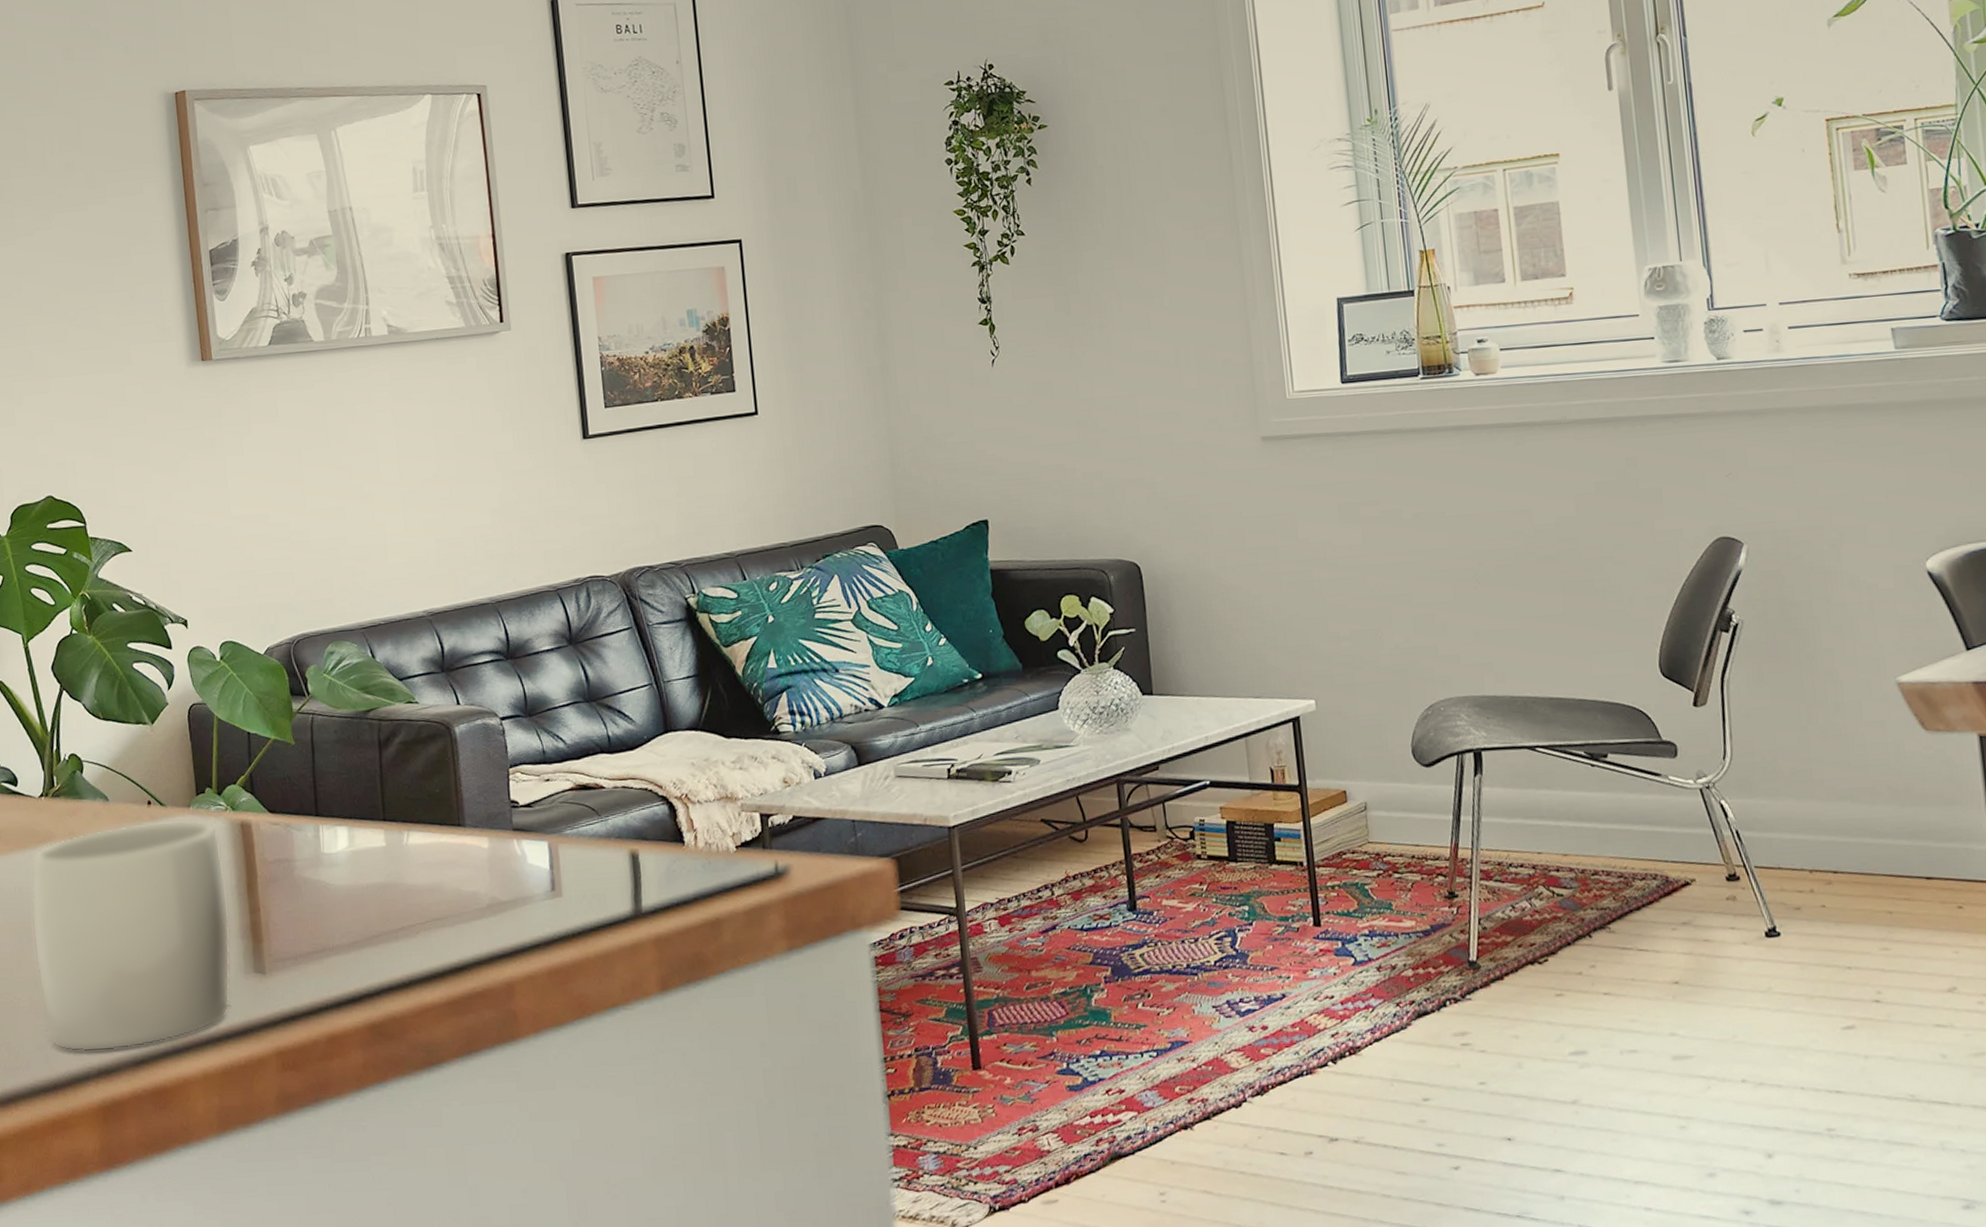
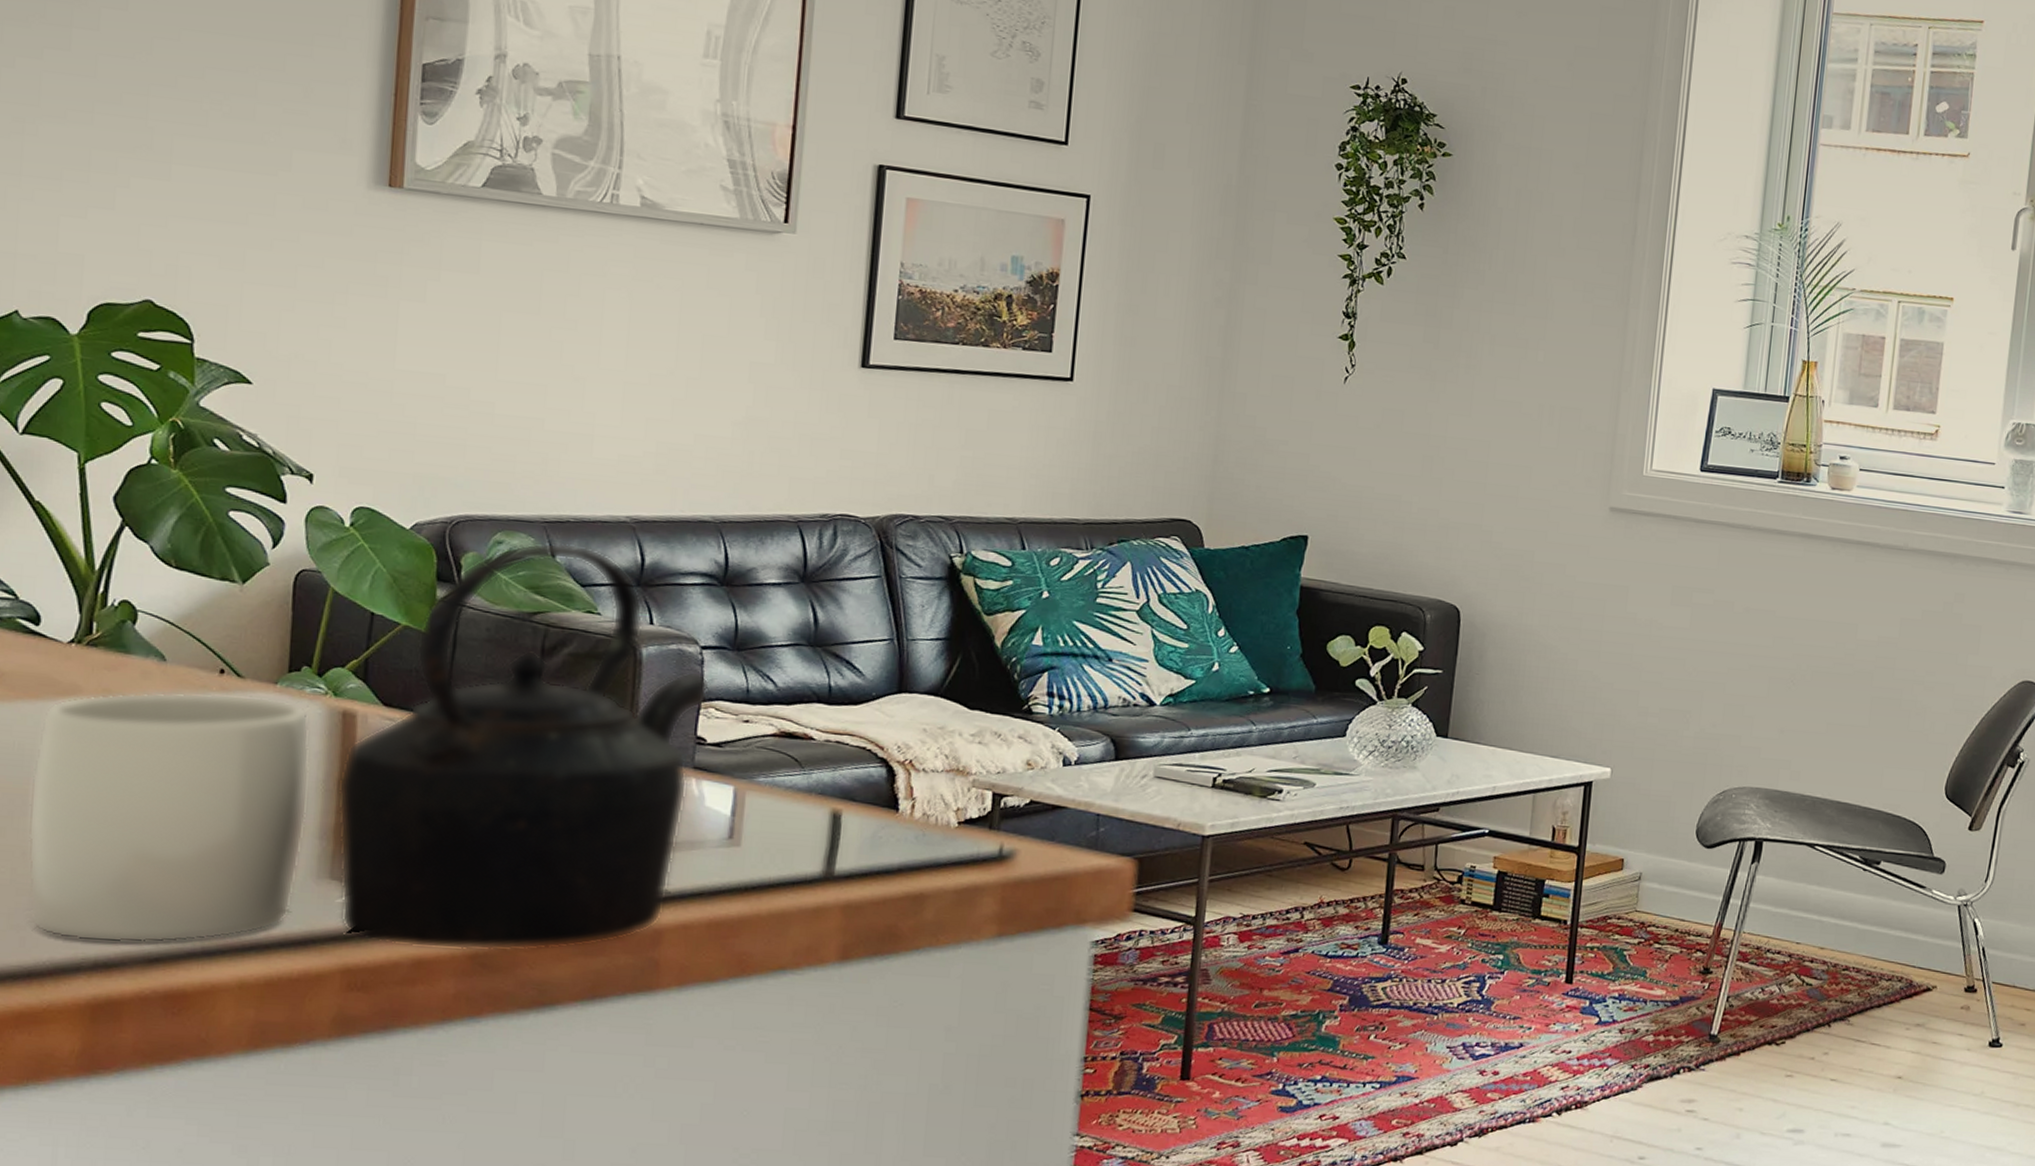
kettle: none [247,643,514,1026] -> present [337,541,711,951]

